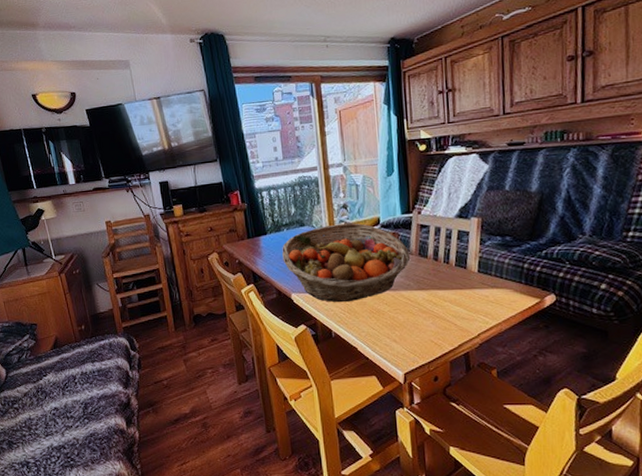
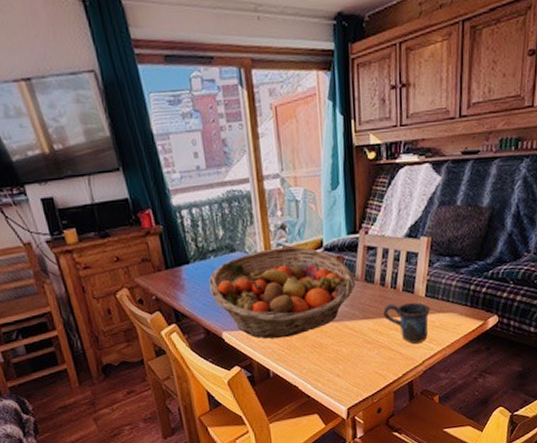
mug: none [437,277,485,316] -> present [384,302,431,344]

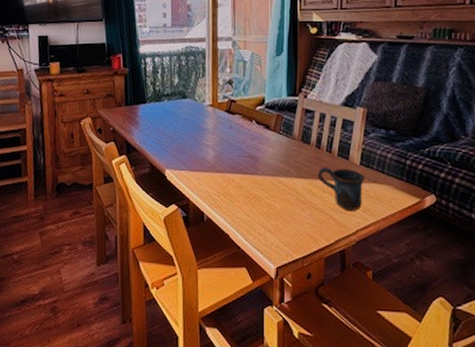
fruit basket: present [209,246,356,339] -> none [160,100,293,184]

